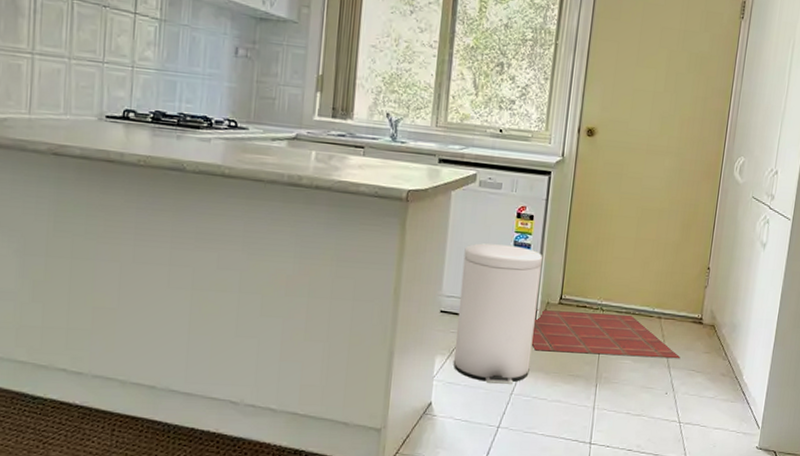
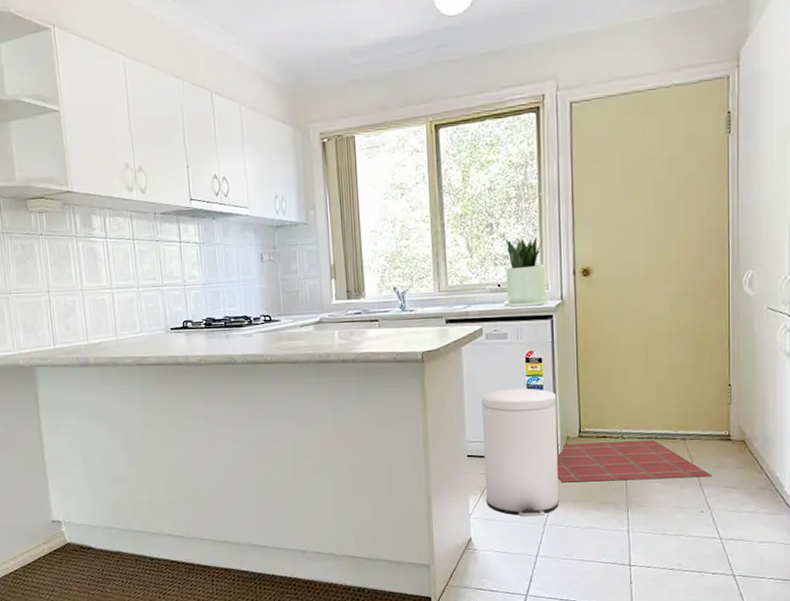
planter: none [503,83,553,159] -> present [504,236,550,307]

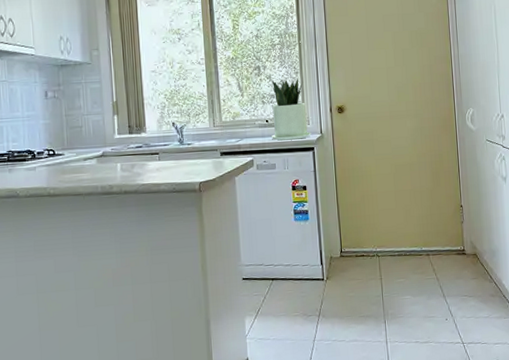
pedal bin: present [481,388,559,518] -> none [254,213,326,335]
doormat: present [556,440,712,483] -> none [321,257,453,300]

